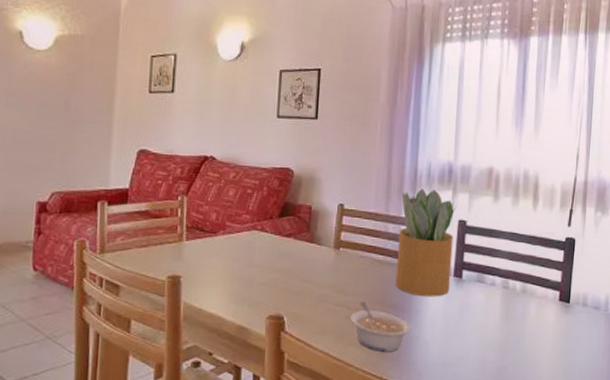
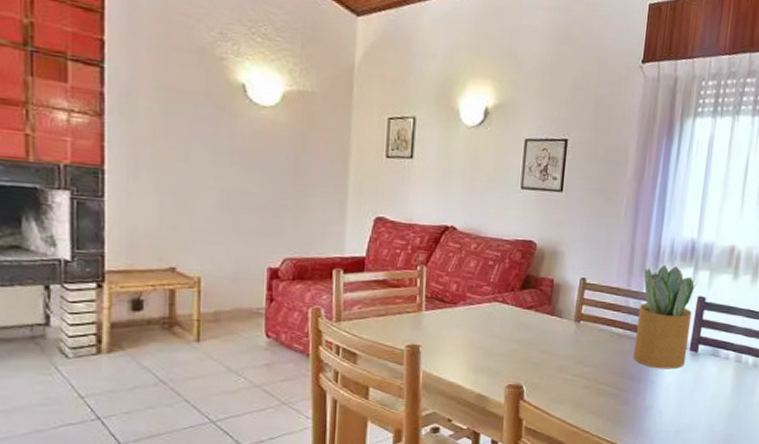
legume: present [350,301,411,352] -> none [588,372,646,420]

